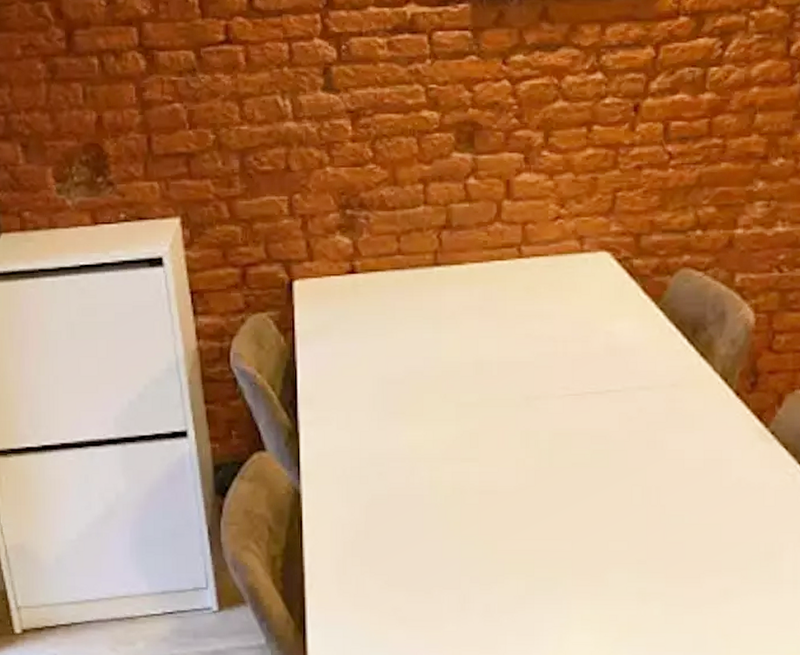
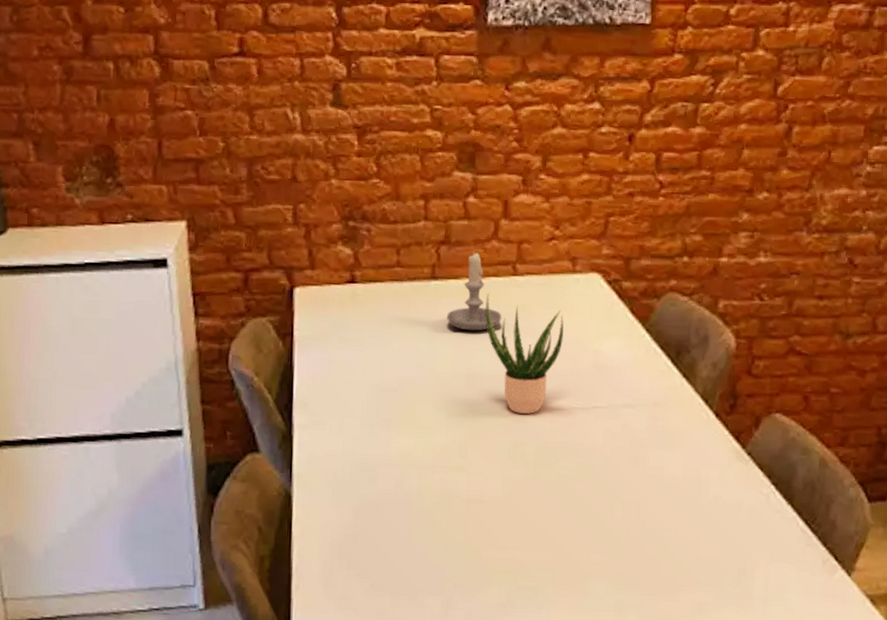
candle: none [452,235,509,317] -> present [447,251,502,331]
potted plant: none [491,278,573,401] -> present [485,293,564,414]

